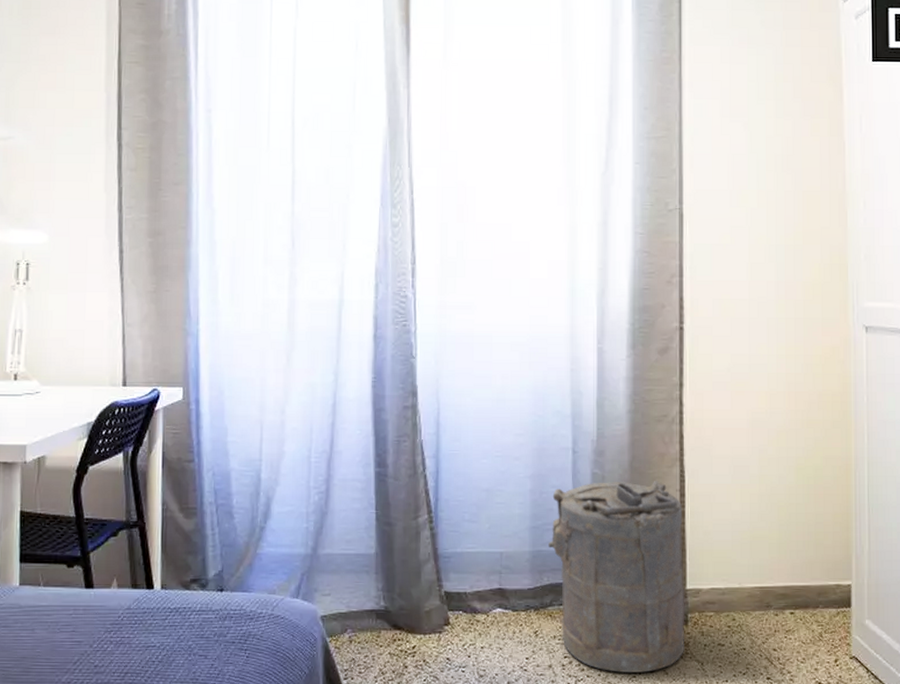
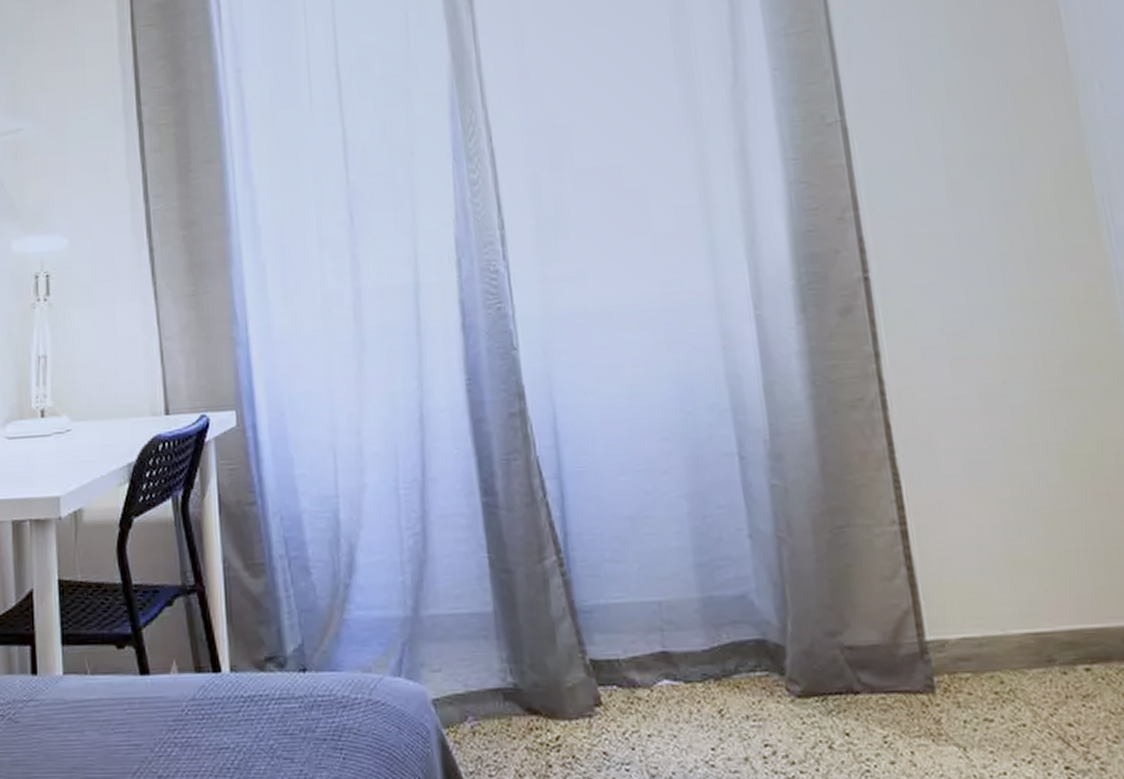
laundry hamper: present [547,481,684,673] -> none [719,490,936,765]

